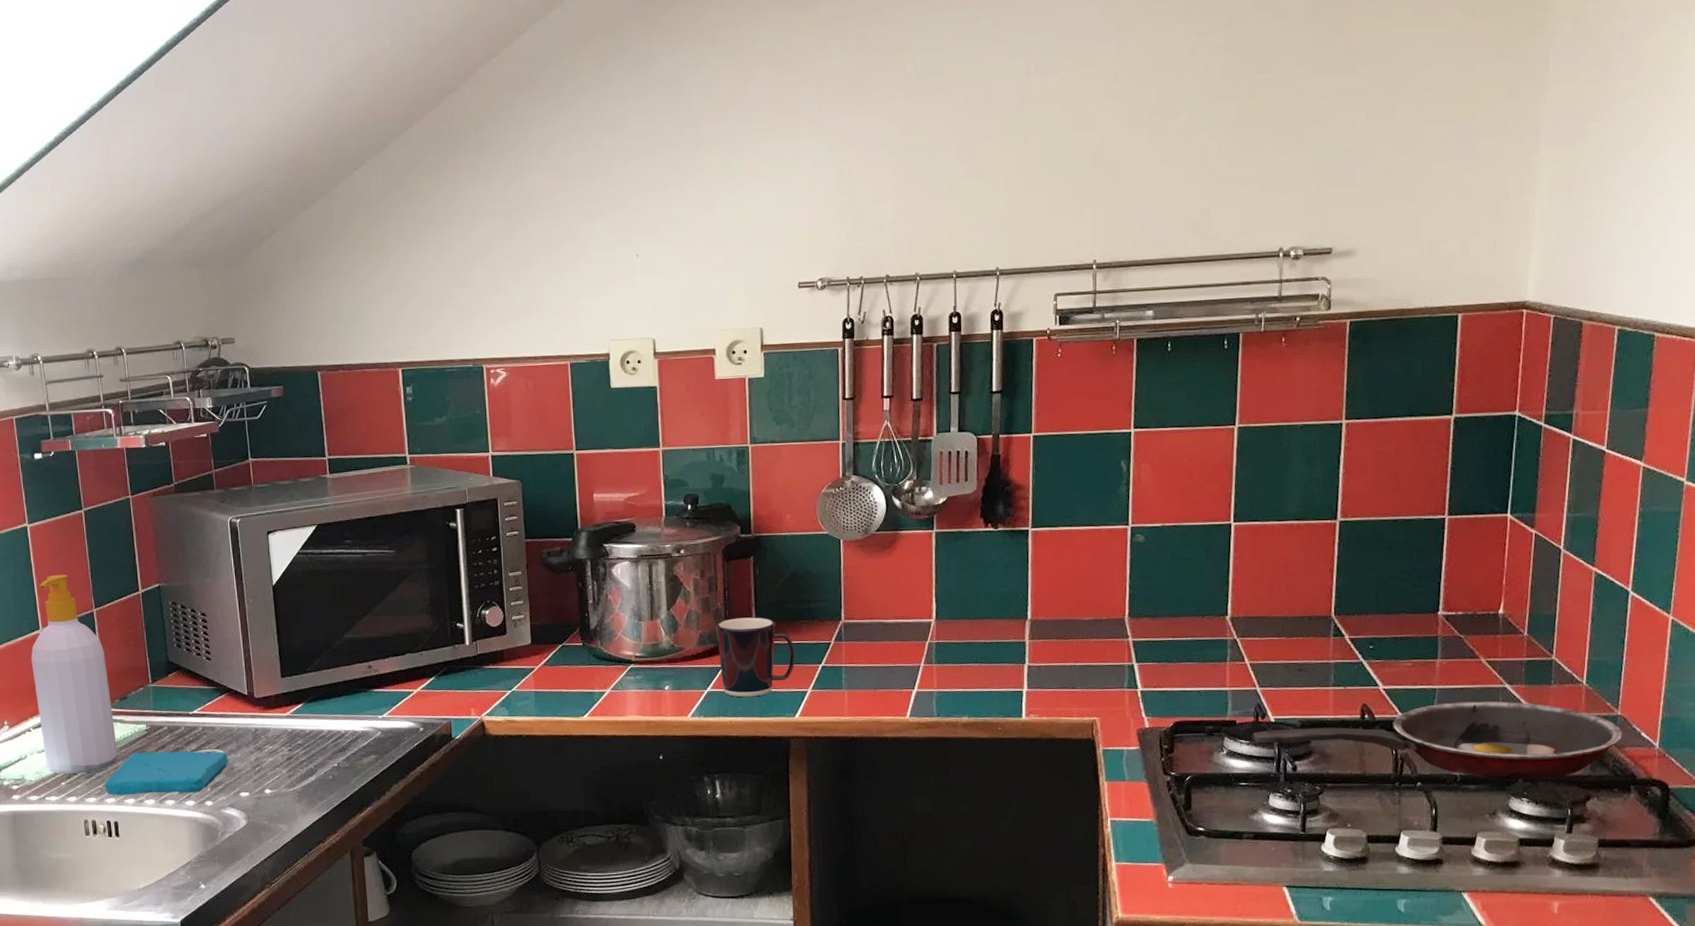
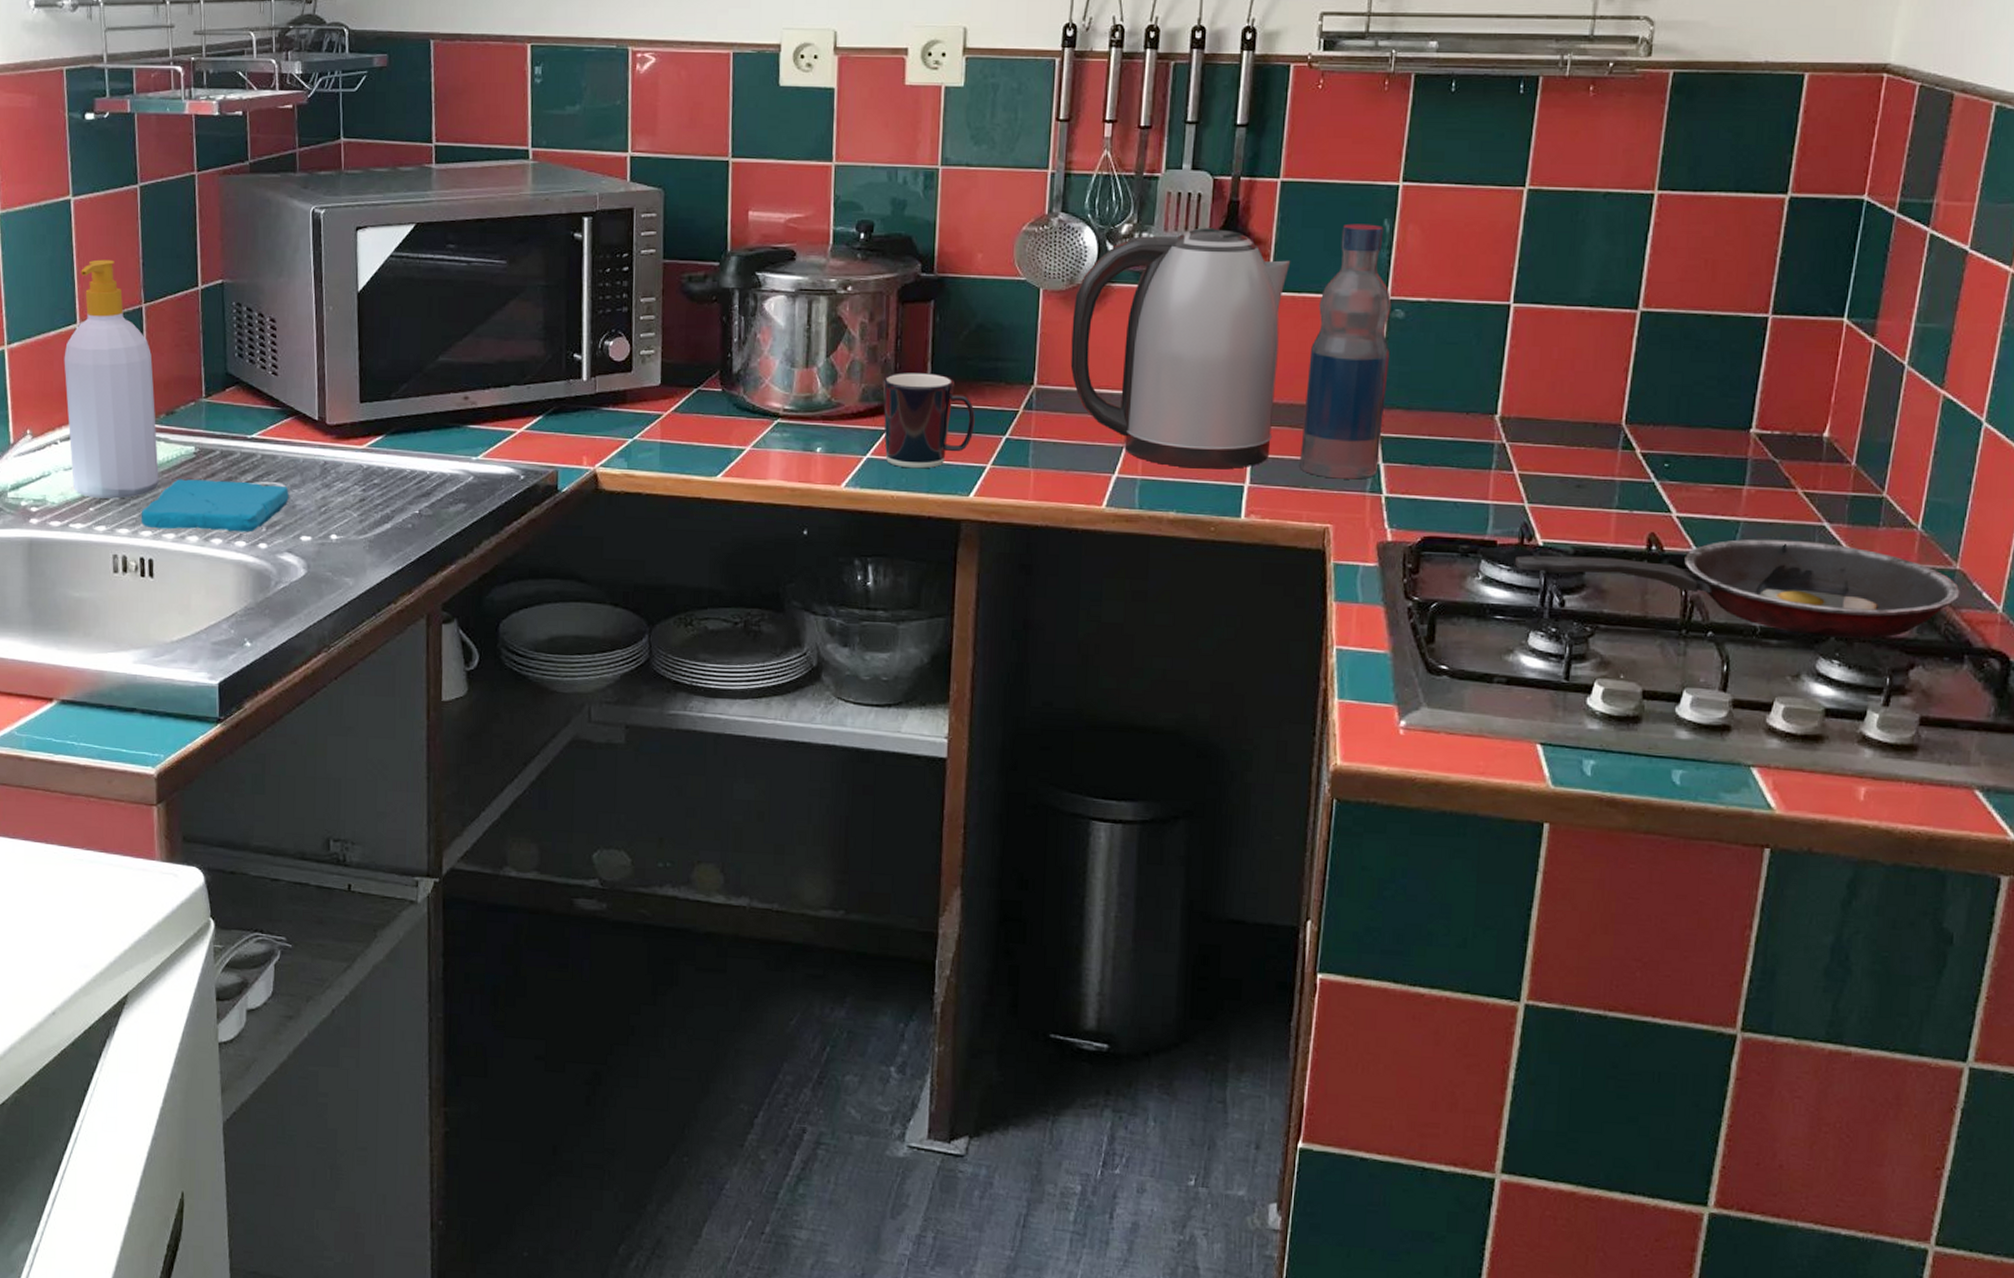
kettle: none [869,478,1047,680] -> present [1070,227,1291,469]
bottle: none [1067,466,1135,679] -> present [1300,223,1392,480]

